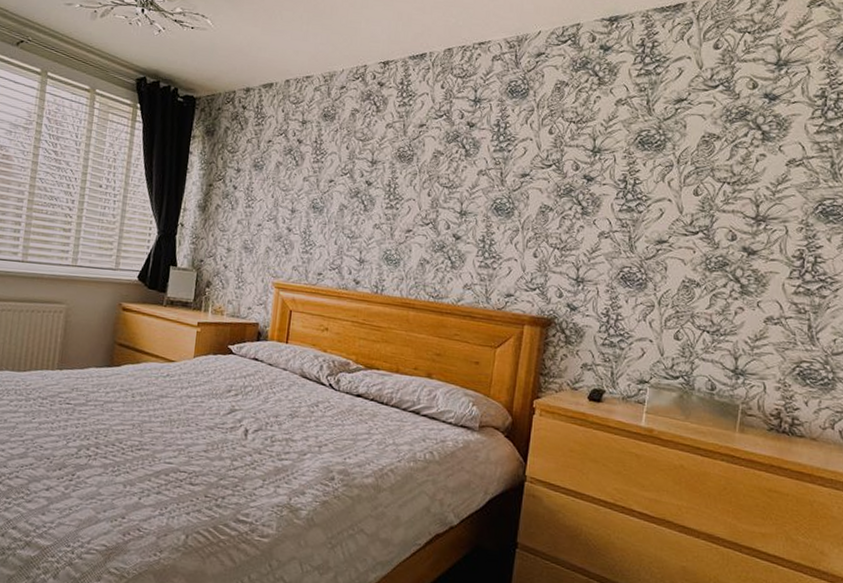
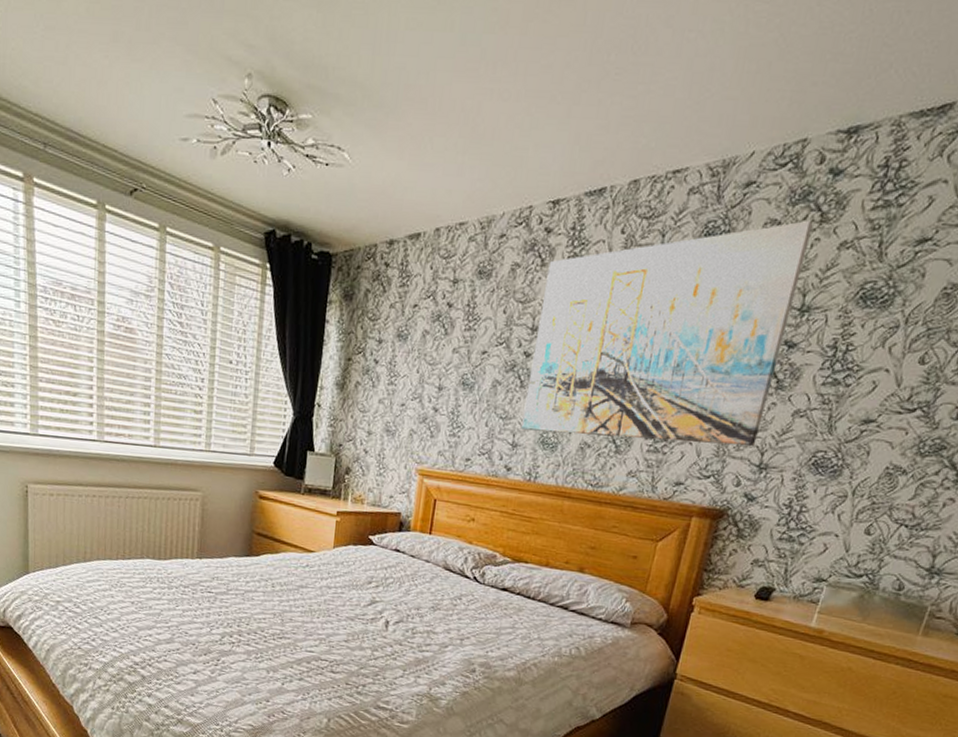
wall art: none [367,82,594,263] -> present [521,220,813,447]

